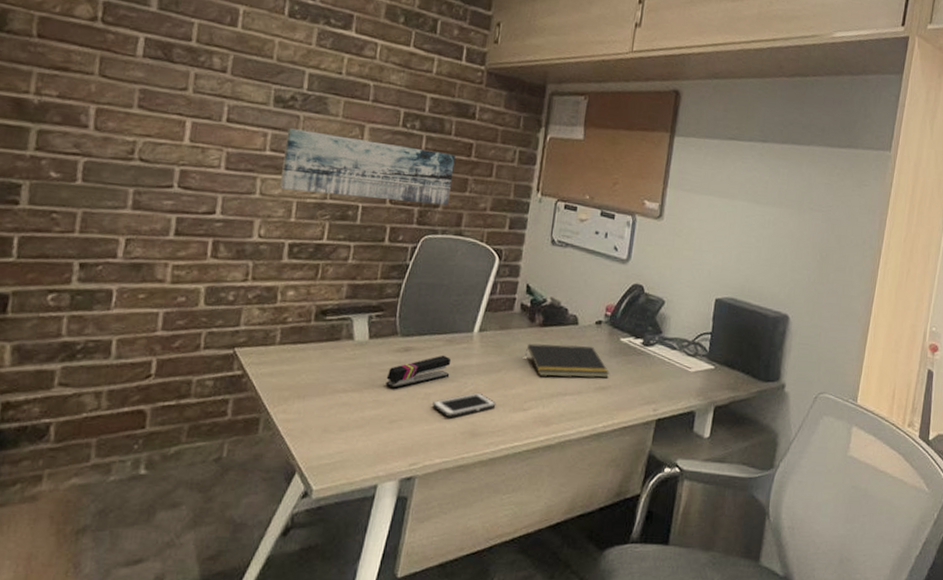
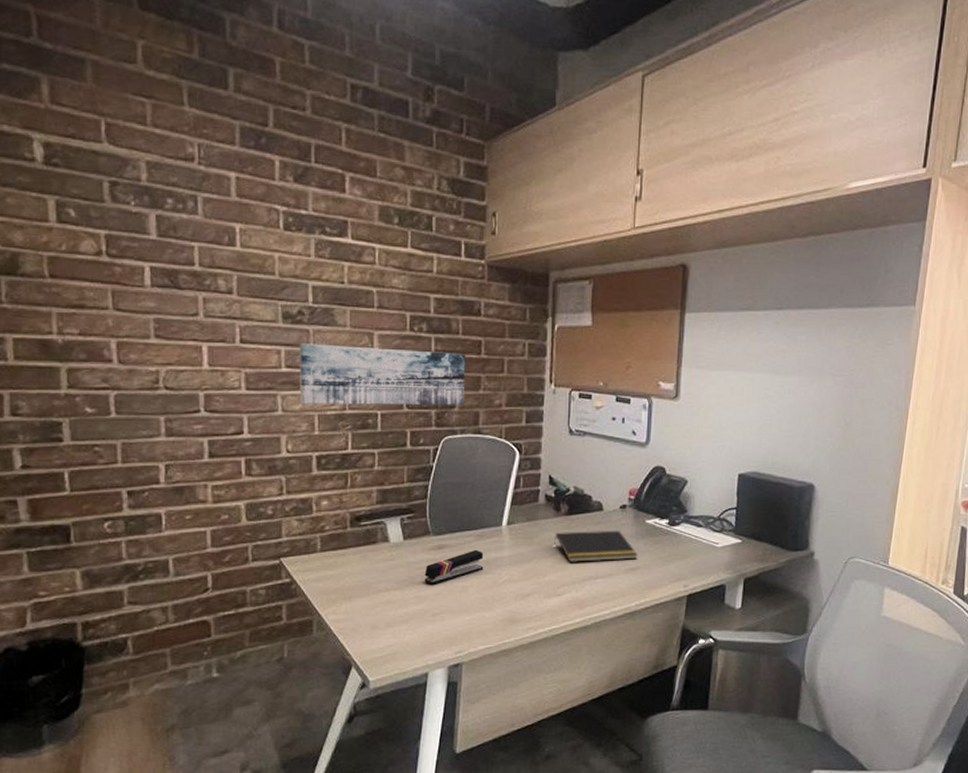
cell phone: present [432,392,496,417] -> none [471,582,531,607]

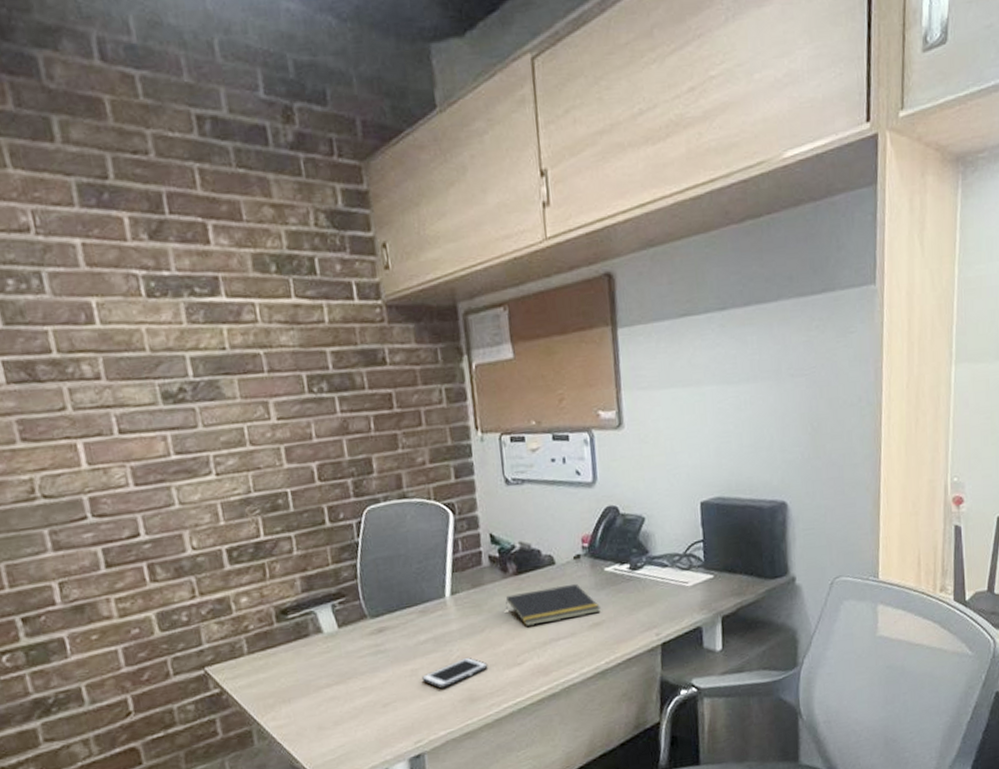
wall art: present [299,343,466,405] -> none [186,410,383,493]
stapler: present [424,549,484,584] -> none [367,627,432,673]
cell phone: none [471,582,531,607] -> present [422,657,488,689]

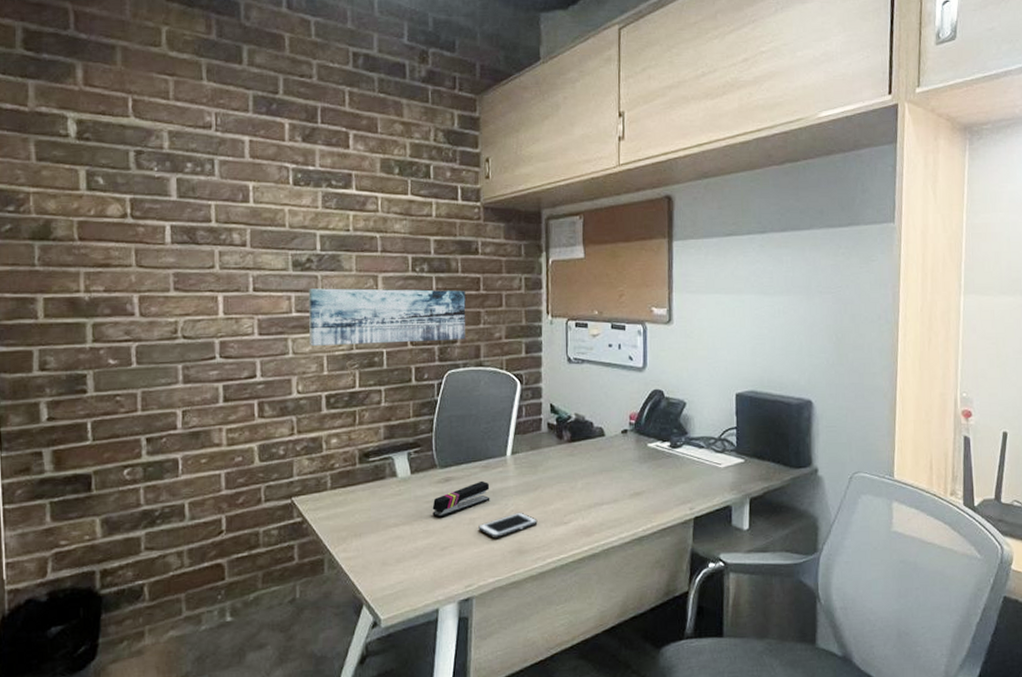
wall art: none [186,410,383,493] -> present [308,288,466,346]
stapler: none [367,627,432,673] -> present [432,480,490,518]
notepad: present [505,583,601,627] -> none [558,455,641,490]

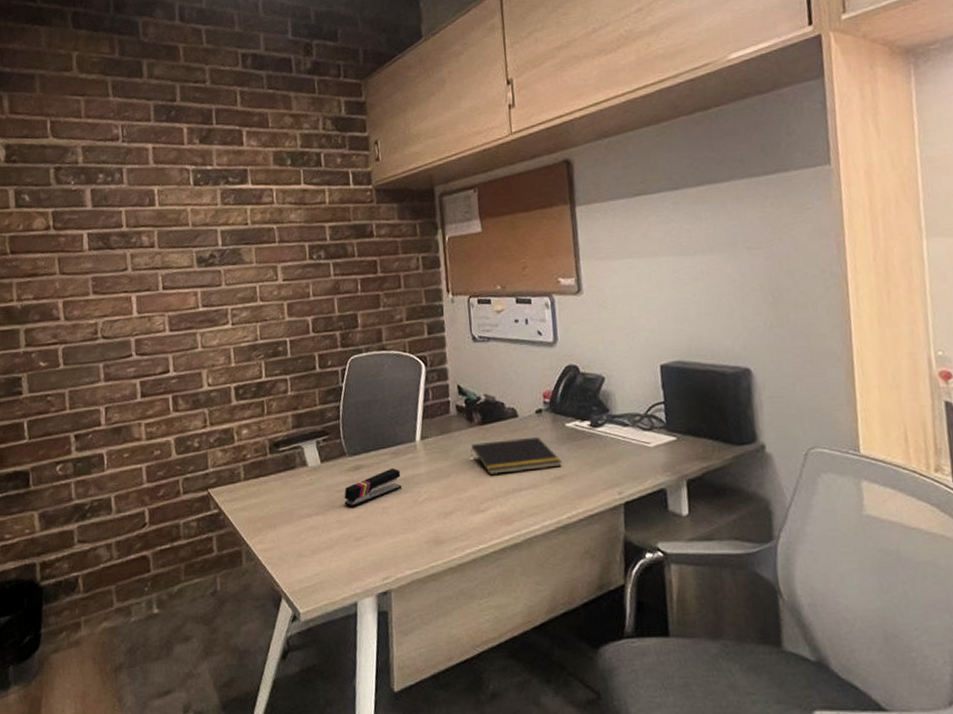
wall art: present [308,288,466,346] -> none [213,274,366,339]
cell phone: present [478,512,538,538] -> none [392,500,453,528]
notepad: none [558,455,641,490] -> present [470,436,562,476]

